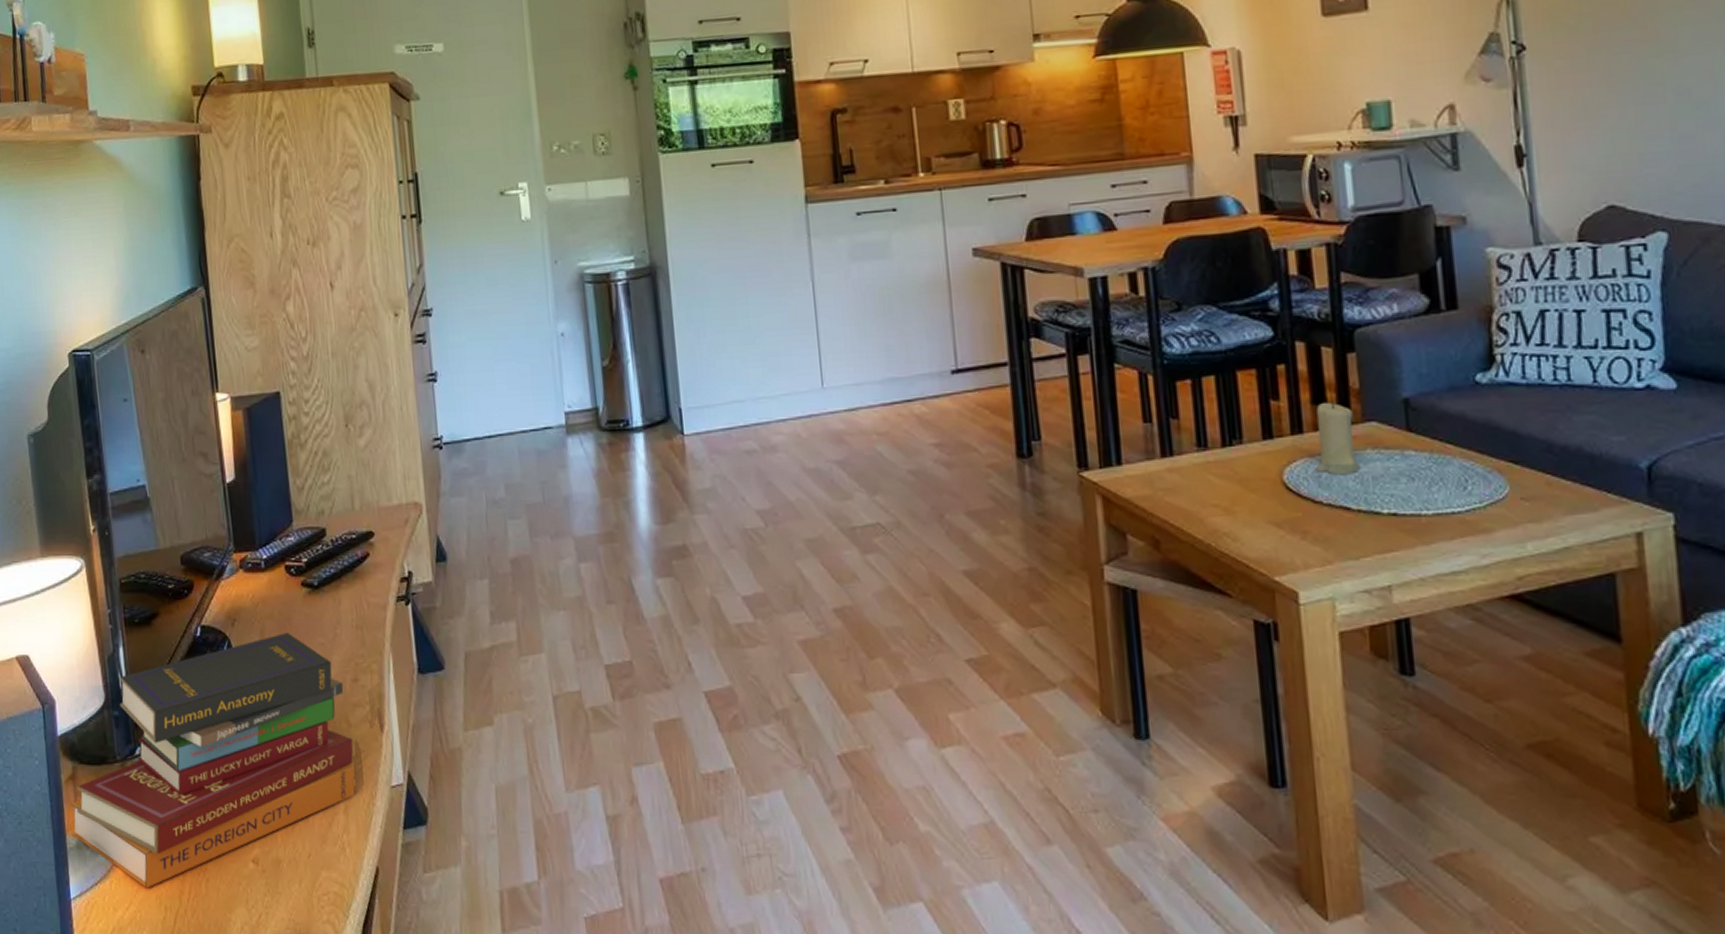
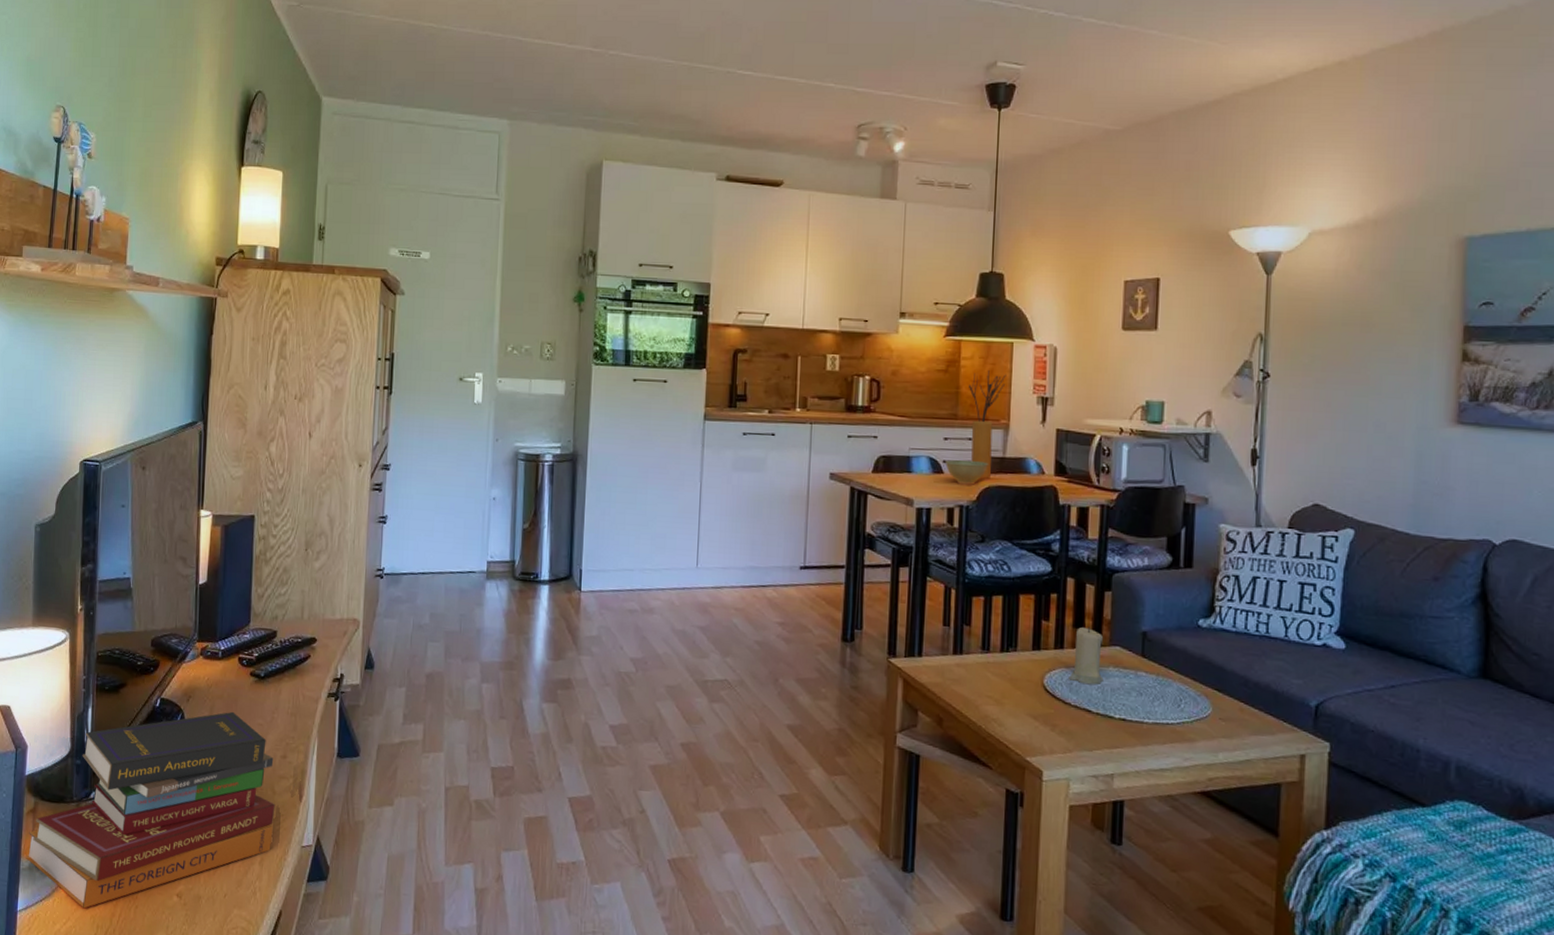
bowl: none [1118,209,1173,241] -> present [946,460,988,485]
vase: none [1134,92,1180,232] -> present [969,370,1006,480]

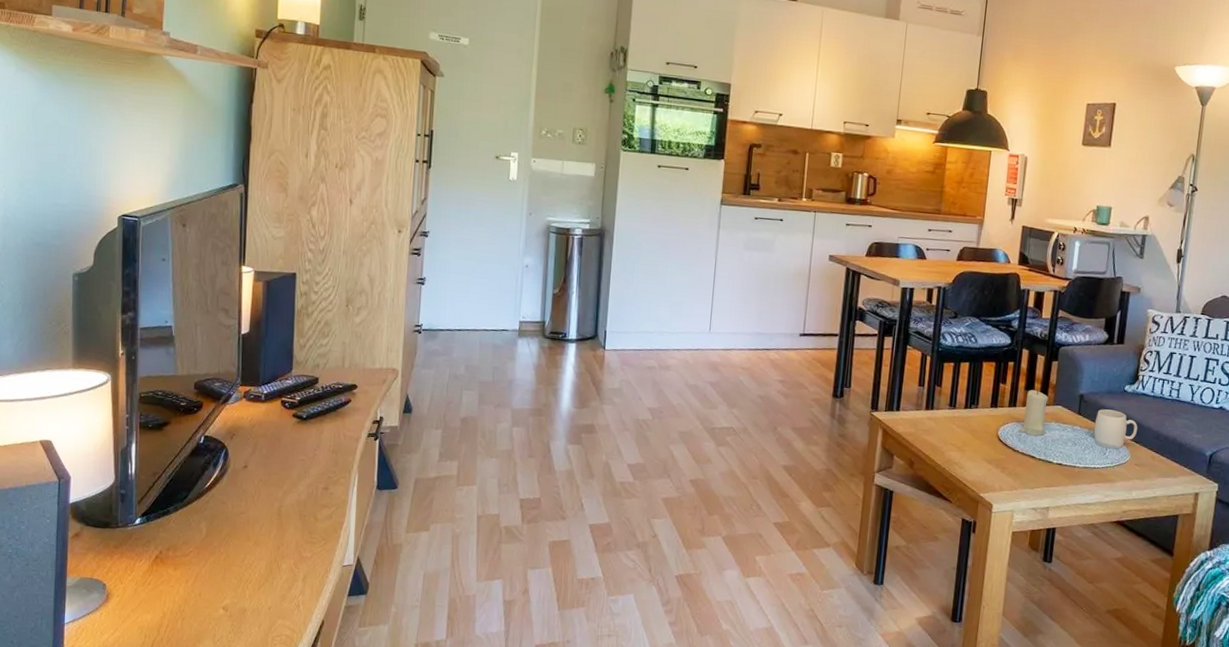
books: present [25,711,275,909] -> none [71,448,317,621]
bowl: present [946,460,988,485] -> none [928,248,964,270]
vase: present [969,370,1006,480] -> none [950,174,984,267]
mug: none [1163,649,1220,701] -> present [1094,409,1138,450]

